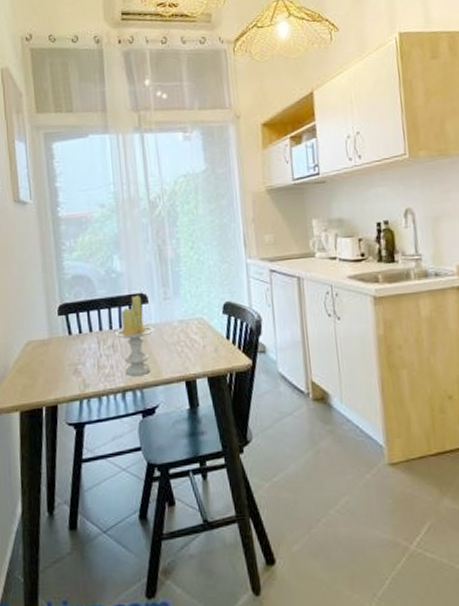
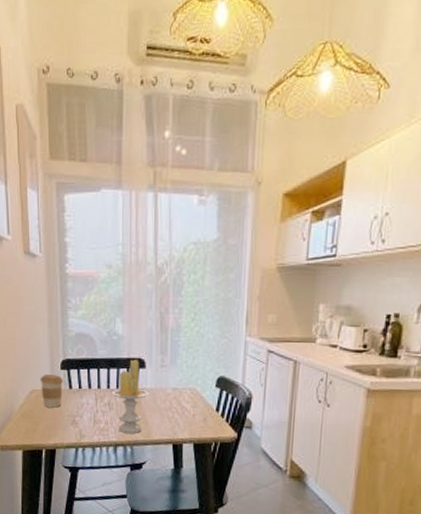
coffee cup: none [36,322,63,359] -> present [40,374,64,408]

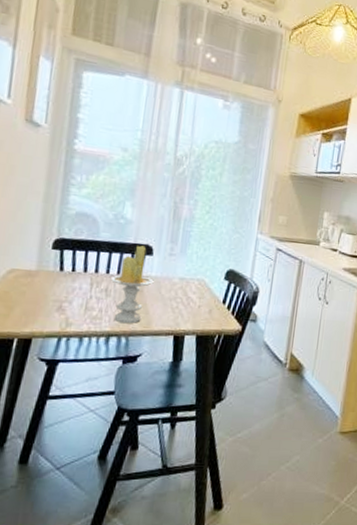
coffee cup: present [40,374,64,408] -> none [22,253,54,291]

